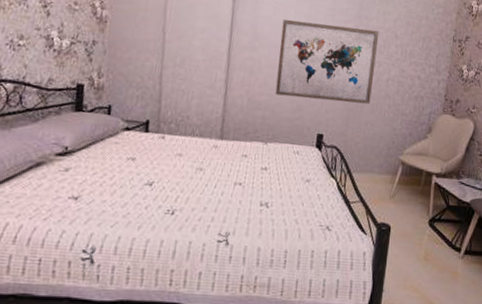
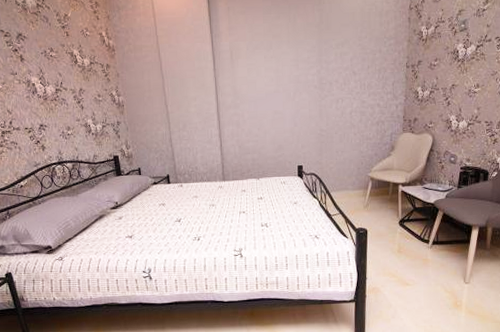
wall art: present [275,19,379,105] -> none [256,71,339,140]

